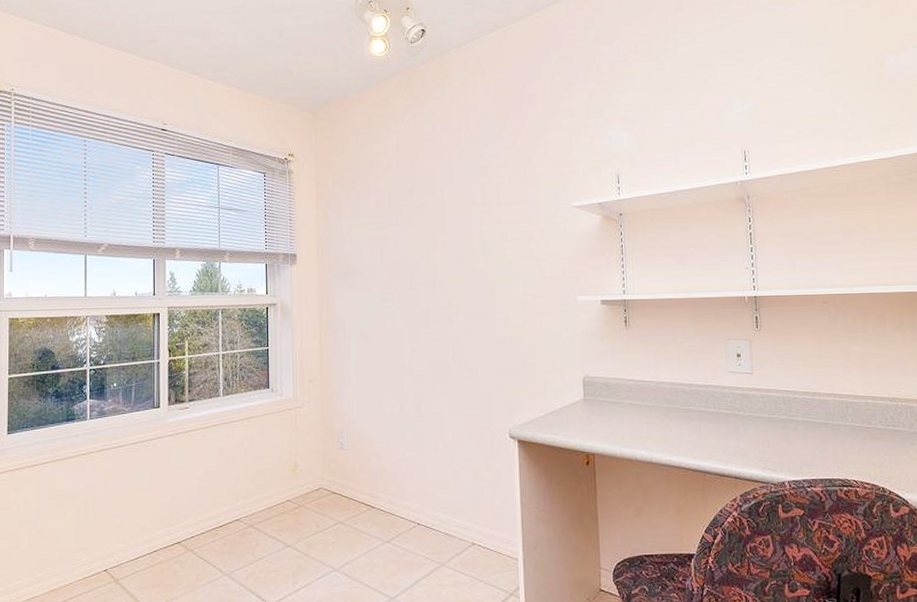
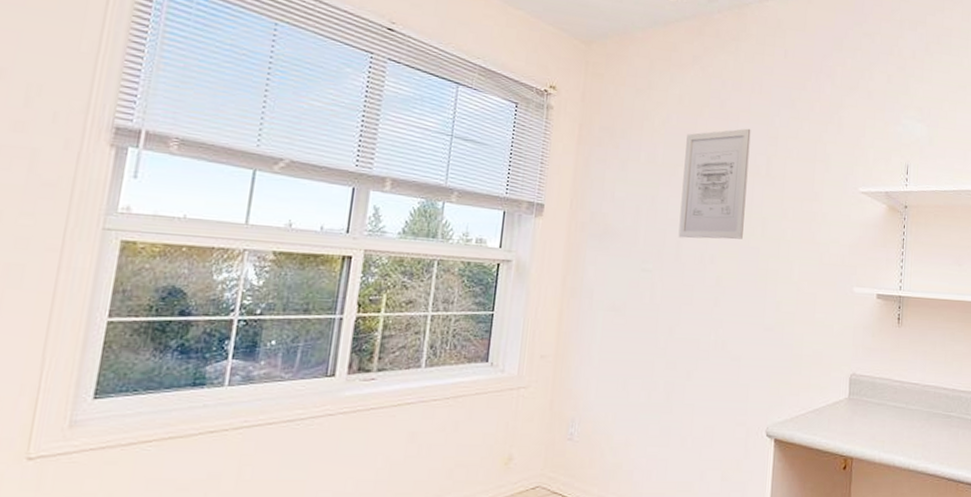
wall art: none [407,163,467,269] -> present [678,128,751,240]

